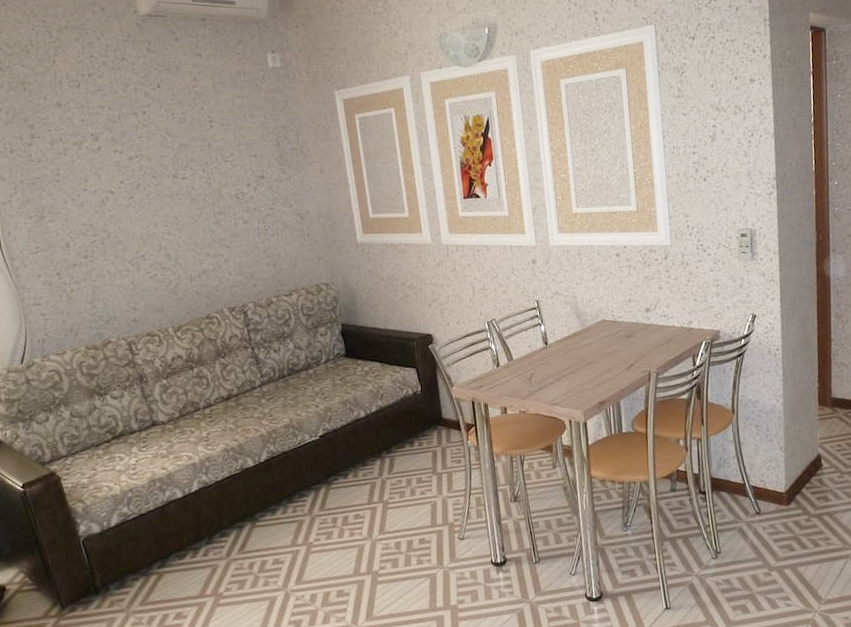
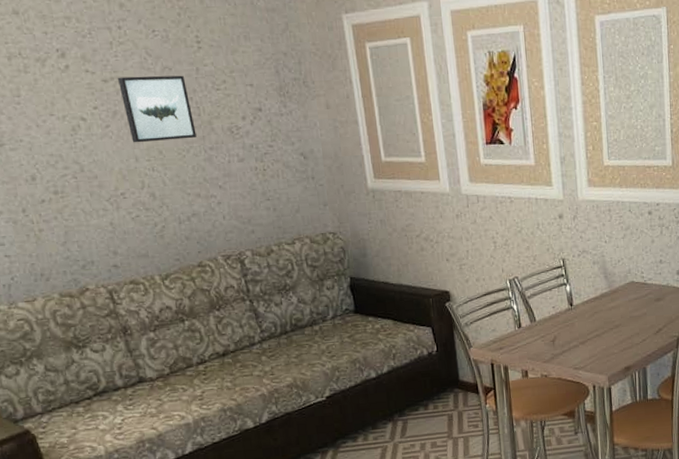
wall art: none [142,150,207,211] -> present [118,75,197,143]

